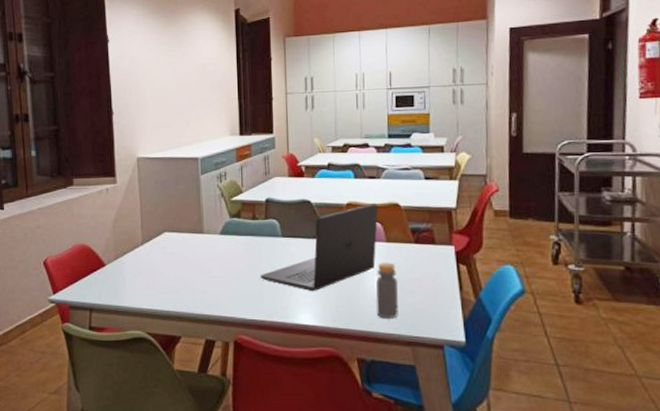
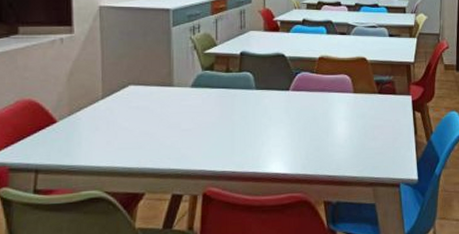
laptop: present [260,202,379,292] -> none [232,57,348,142]
bottle: present [376,262,399,318] -> none [342,112,363,163]

